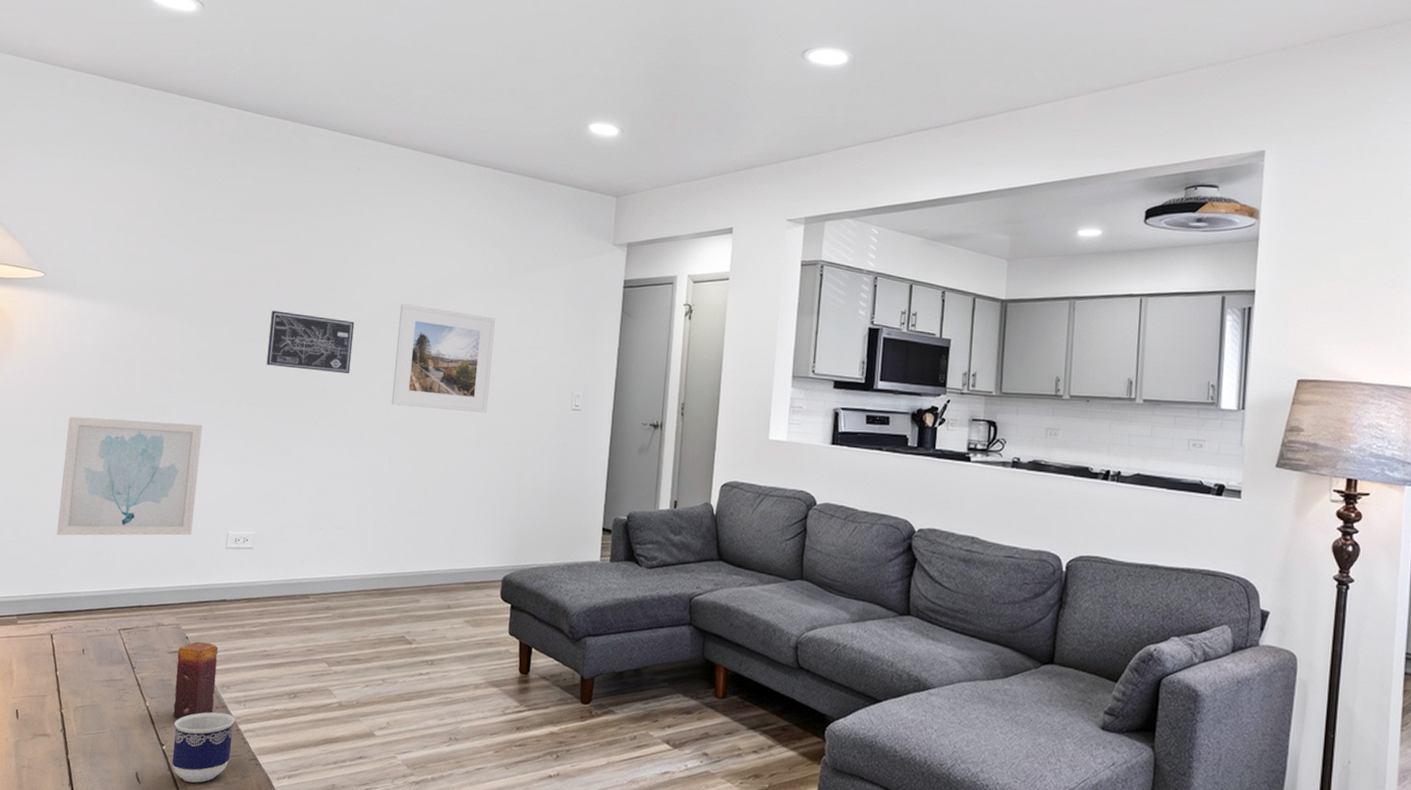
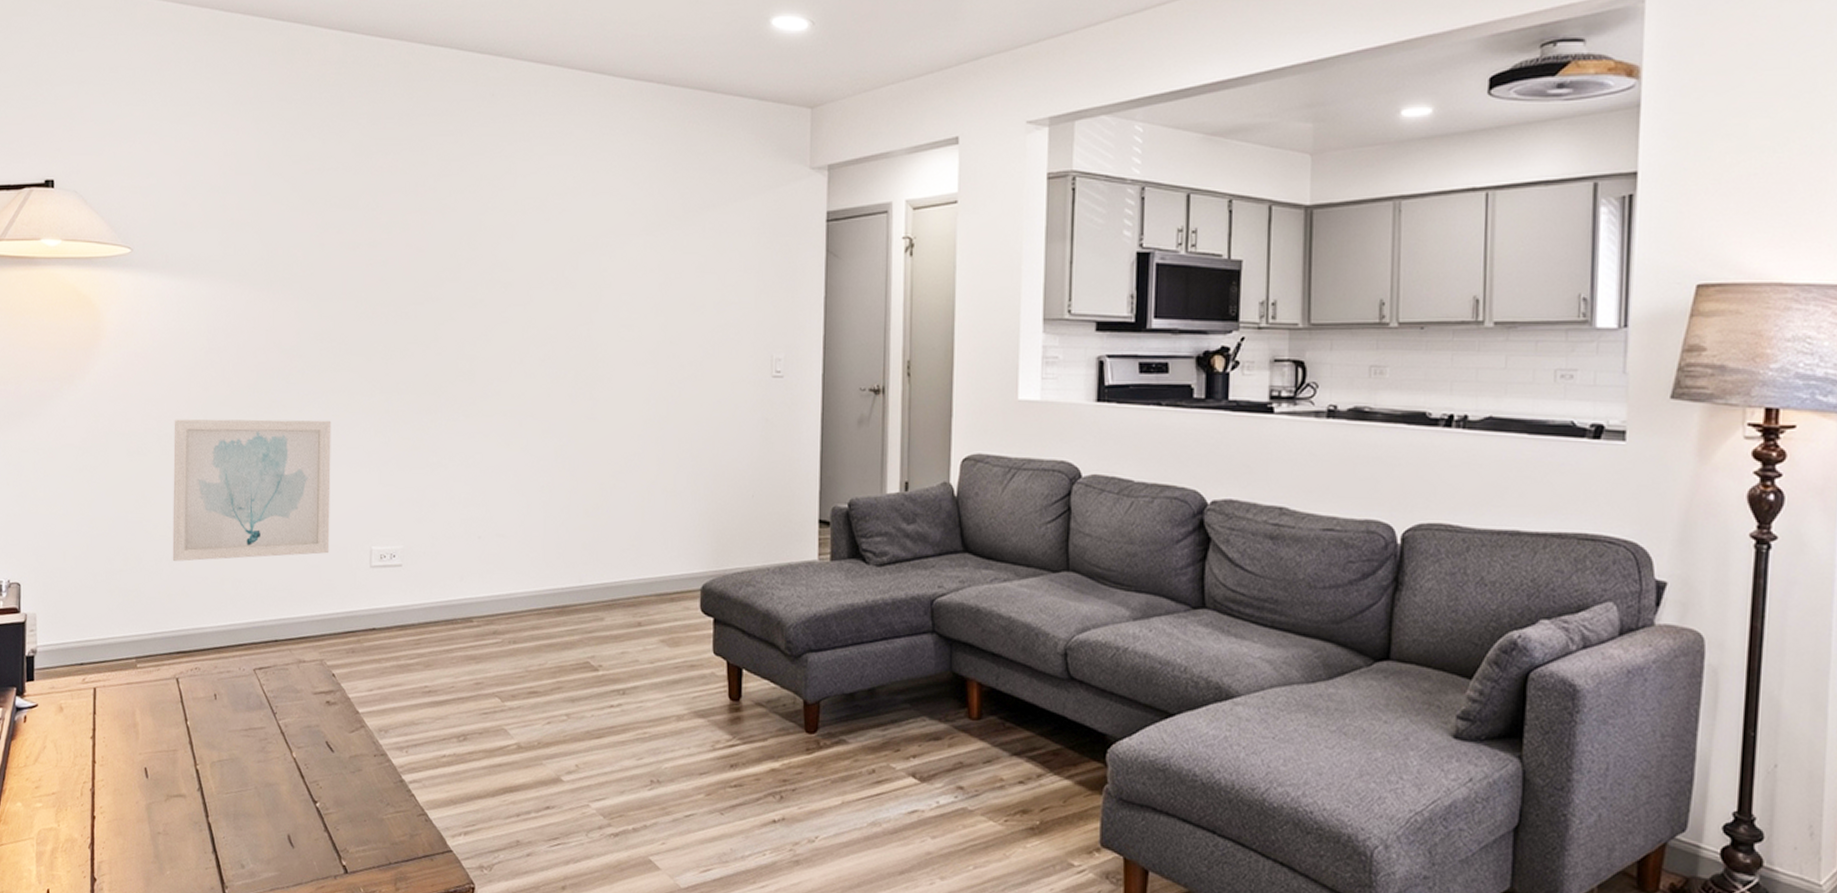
cup: present [171,712,236,783] -> none [327,761,398,845]
candle: present [173,641,219,718] -> none [324,679,372,770]
wall art: present [266,310,355,374] -> none [400,277,502,350]
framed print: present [391,304,495,413] -> none [552,259,672,387]

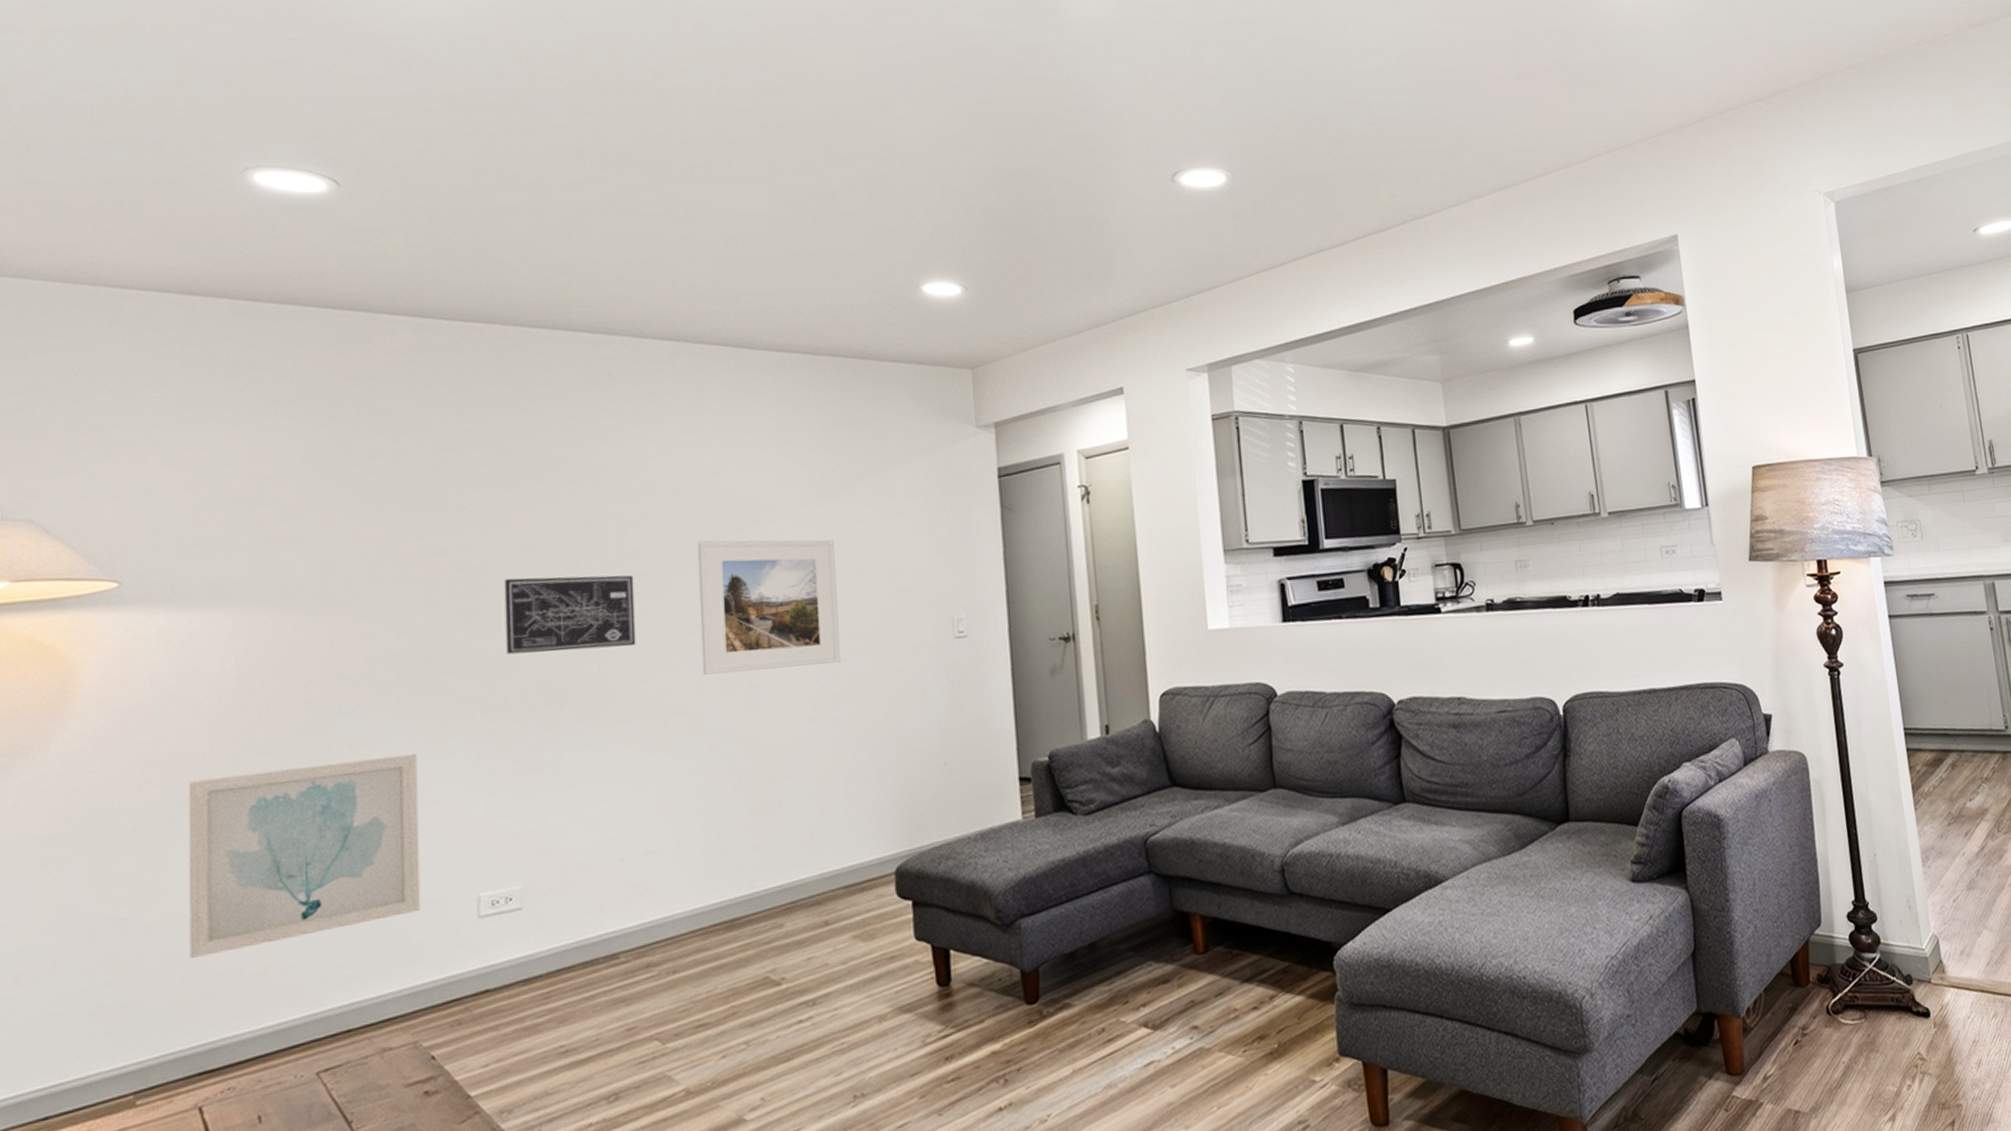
wall art: none [400,277,502,350] -> present [504,575,636,655]
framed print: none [552,259,672,387] -> present [697,539,840,675]

